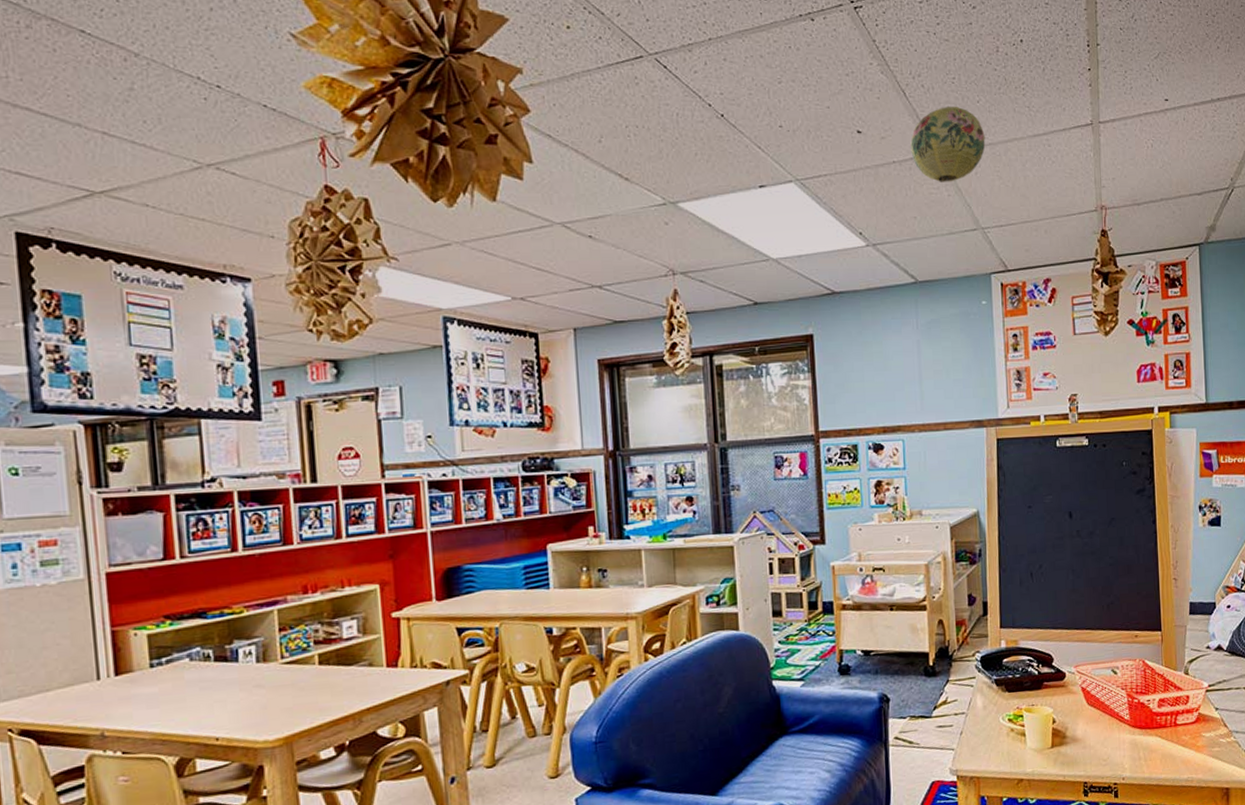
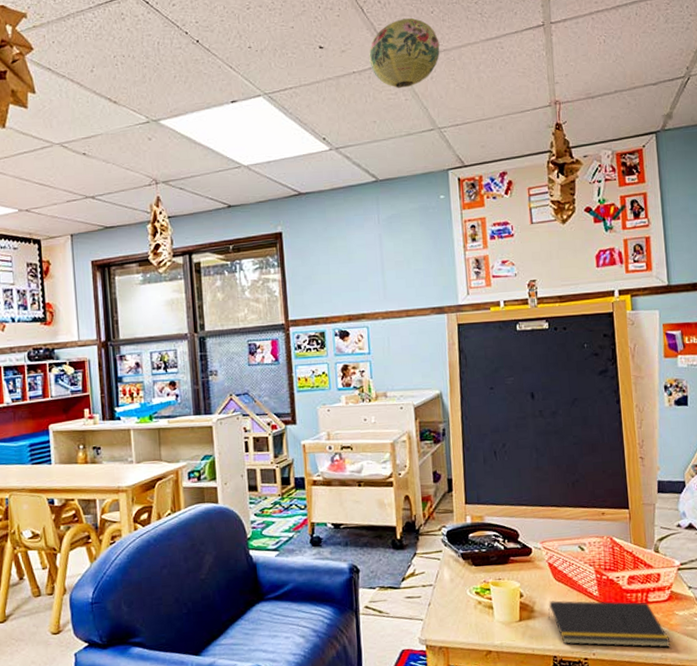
notepad: none [1079,724,1197,770] -> present [548,600,671,648]

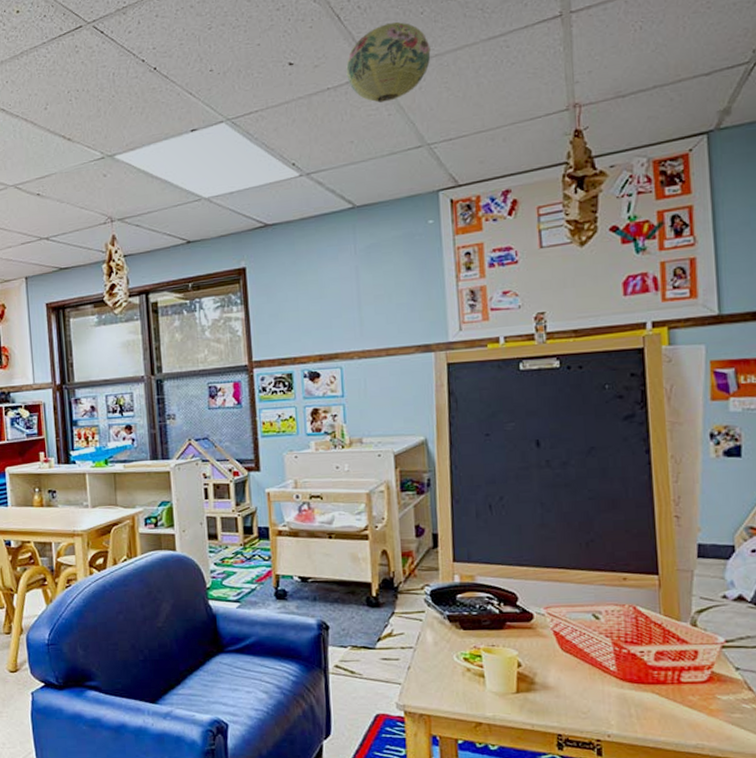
notepad: present [548,600,671,648] -> none [552,673,710,735]

